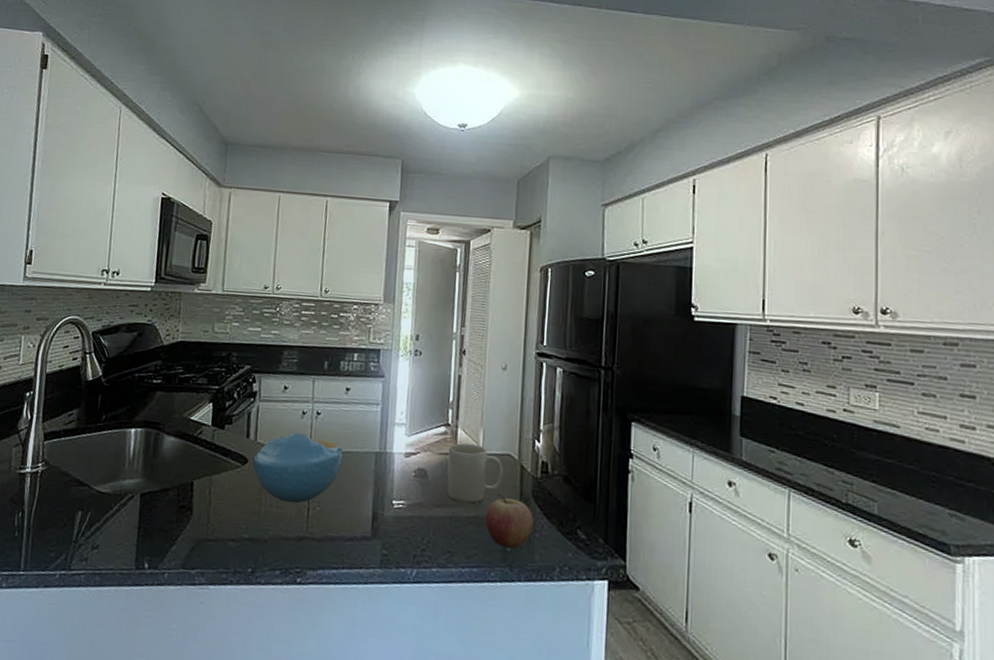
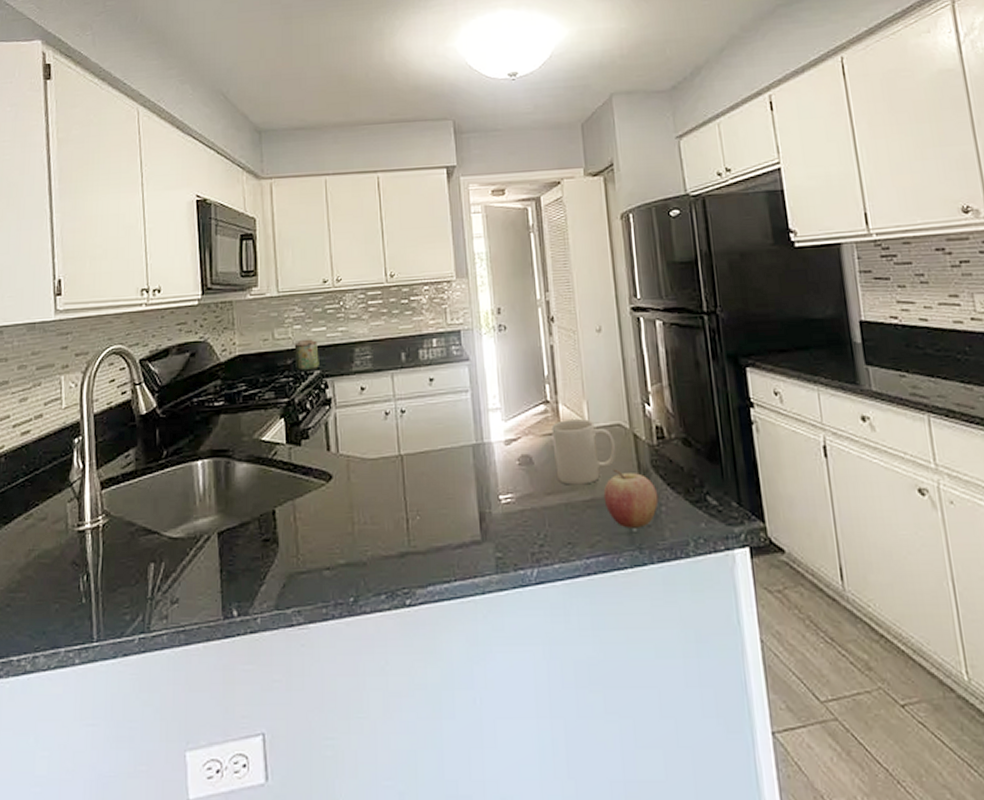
canister: none [229,336,252,365] -> present [294,338,319,372]
bowl: present [252,432,343,504] -> none [338,436,437,516]

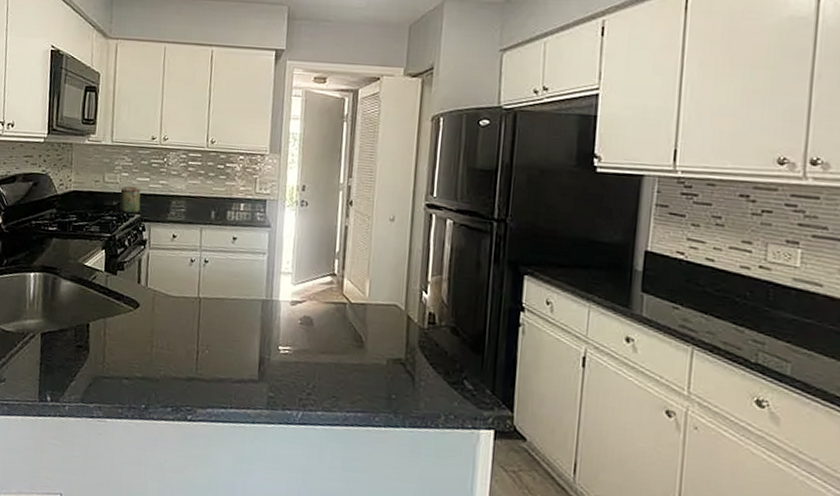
mug: present [551,419,617,485] -> none [331,292,390,351]
fruit: present [603,468,659,528] -> none [370,342,420,396]

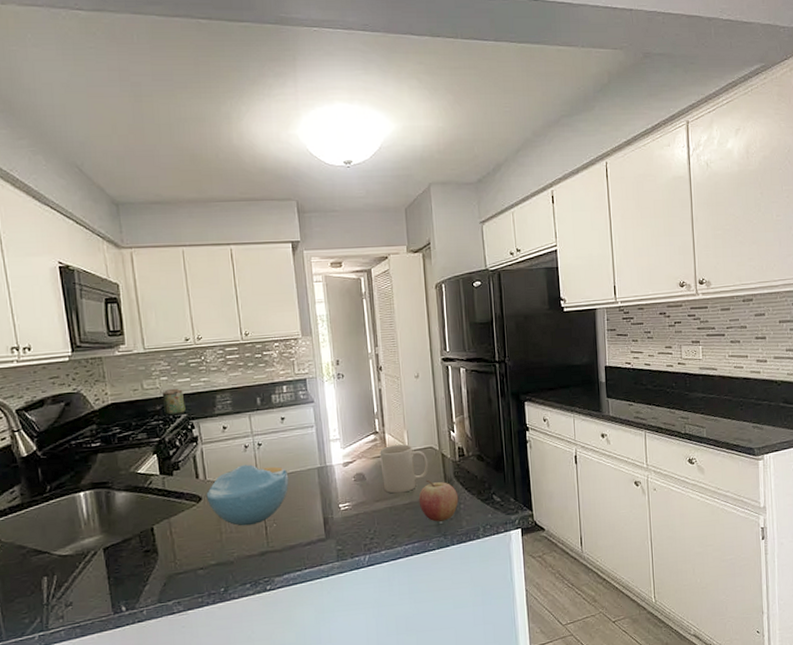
bowl: none [144,279,231,346] -> present [206,464,289,527]
mug: none [331,292,390,351] -> present [379,444,429,494]
fruit: none [370,342,420,396] -> present [418,480,459,522]

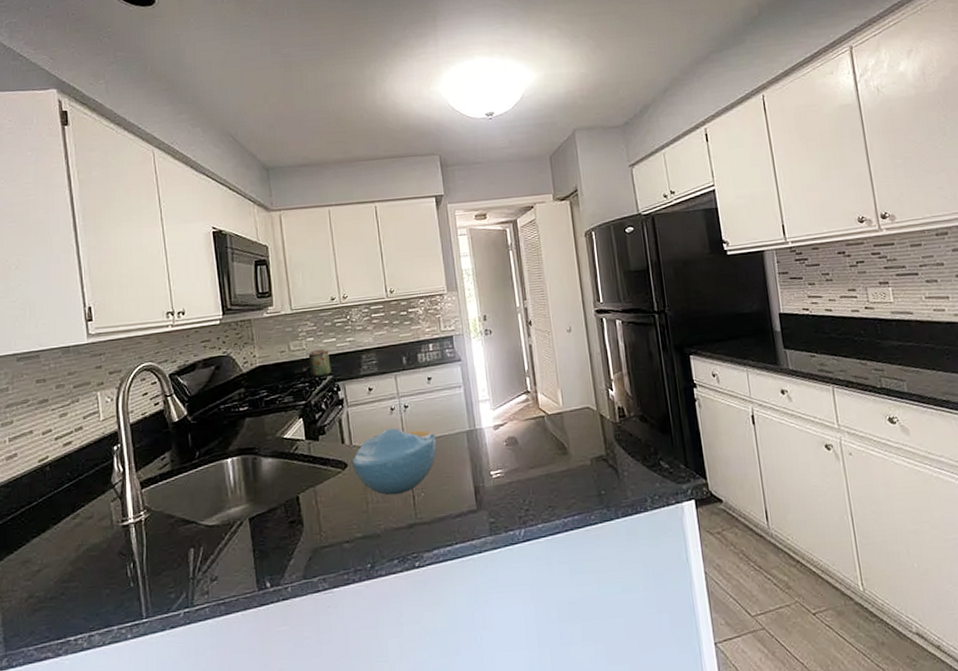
mug: present [379,444,429,494] -> none [532,404,587,460]
fruit: present [418,480,459,522] -> none [576,444,622,492]

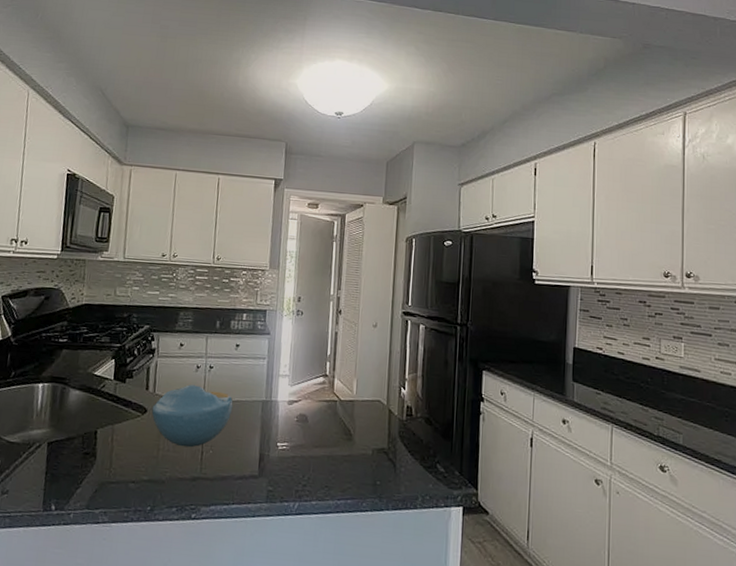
canister: present [308,349,331,378] -> none [129,299,151,325]

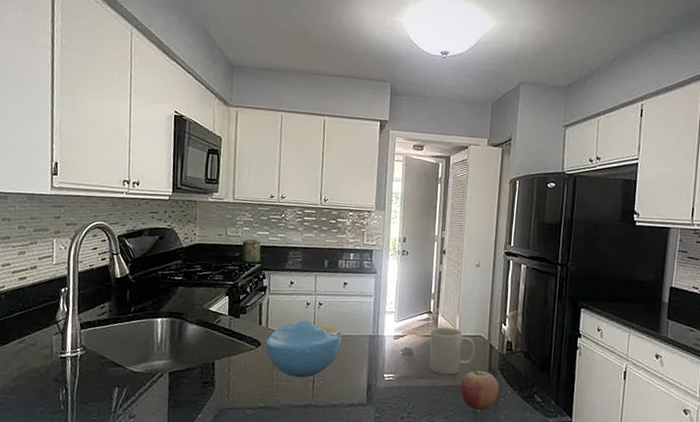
canister: none [129,299,151,325] -> present [241,238,261,264]
mug: none [324,391,374,443] -> present [428,327,476,375]
fruit: none [358,434,401,482] -> present [460,367,500,410]

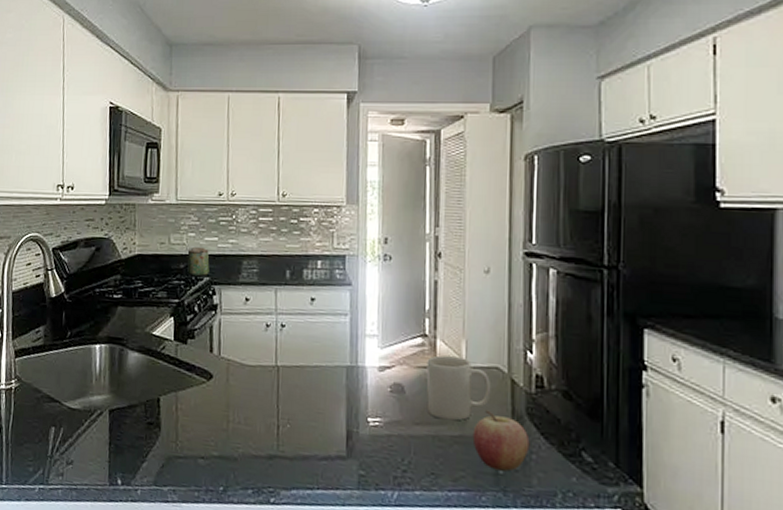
bowl: present [265,320,342,378] -> none [218,346,312,421]

